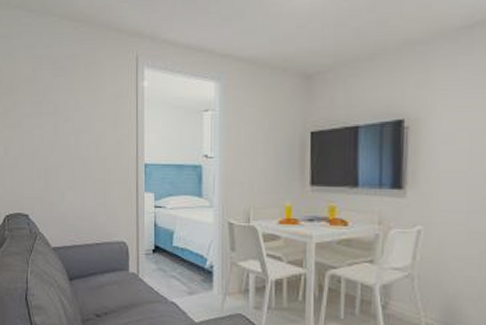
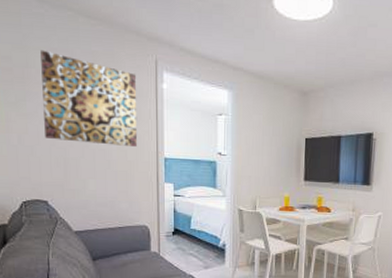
wall art: none [27,58,117,152] -> present [40,49,138,146]

